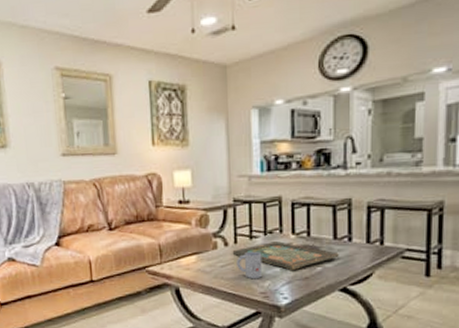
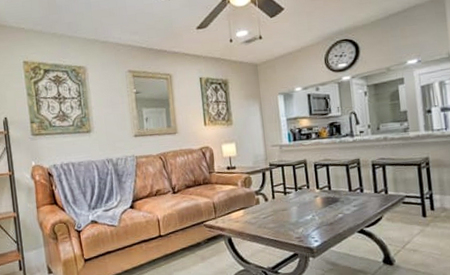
decorative tray: present [232,240,339,270] -> none [271,195,355,218]
mug: present [237,251,263,279] -> none [275,204,297,227]

